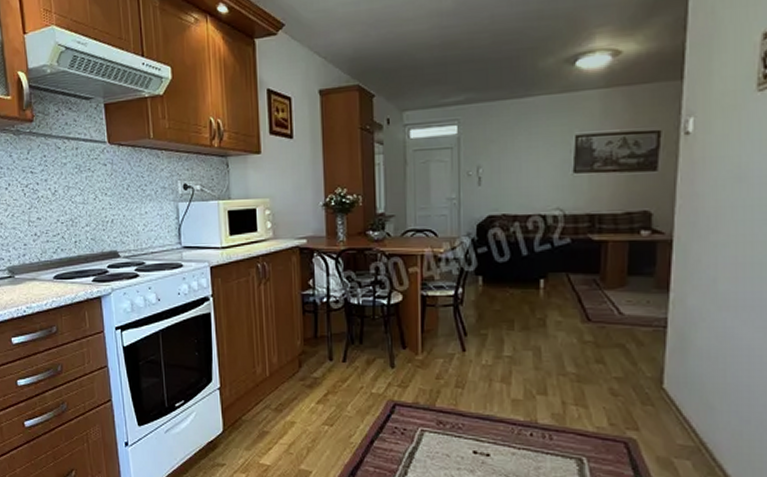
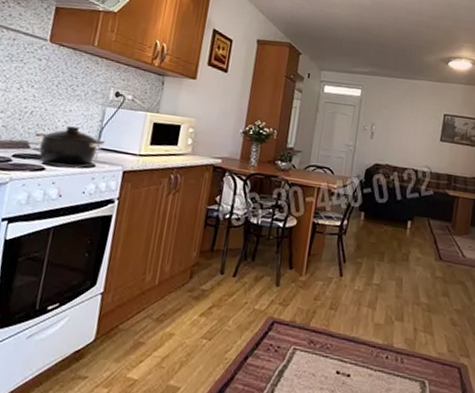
saucepan: none [122,228,186,268] -> present [36,126,105,165]

